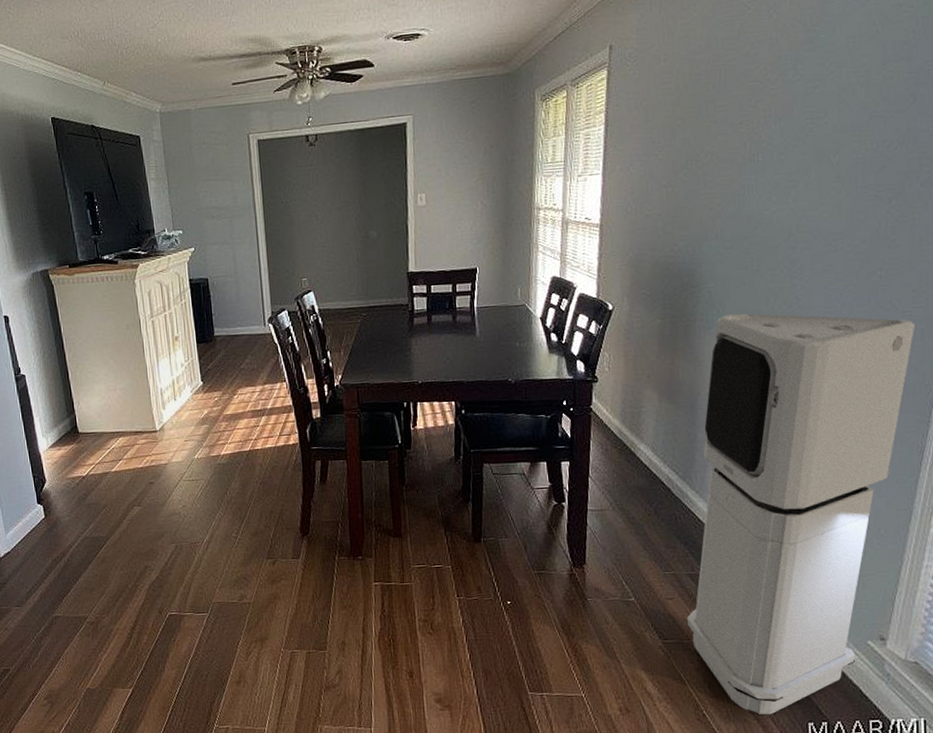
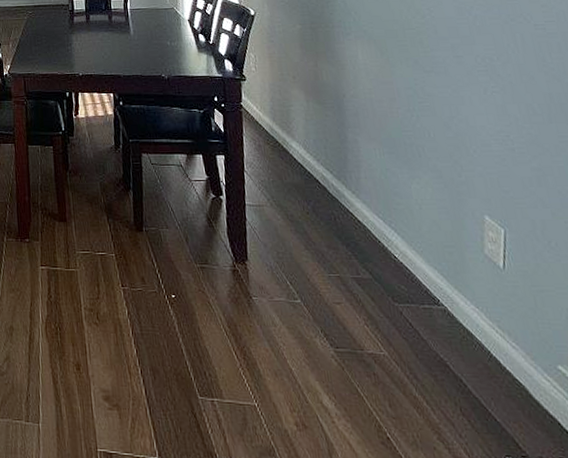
air purifier: present [686,313,916,715] -> none [352,22,551,445]

